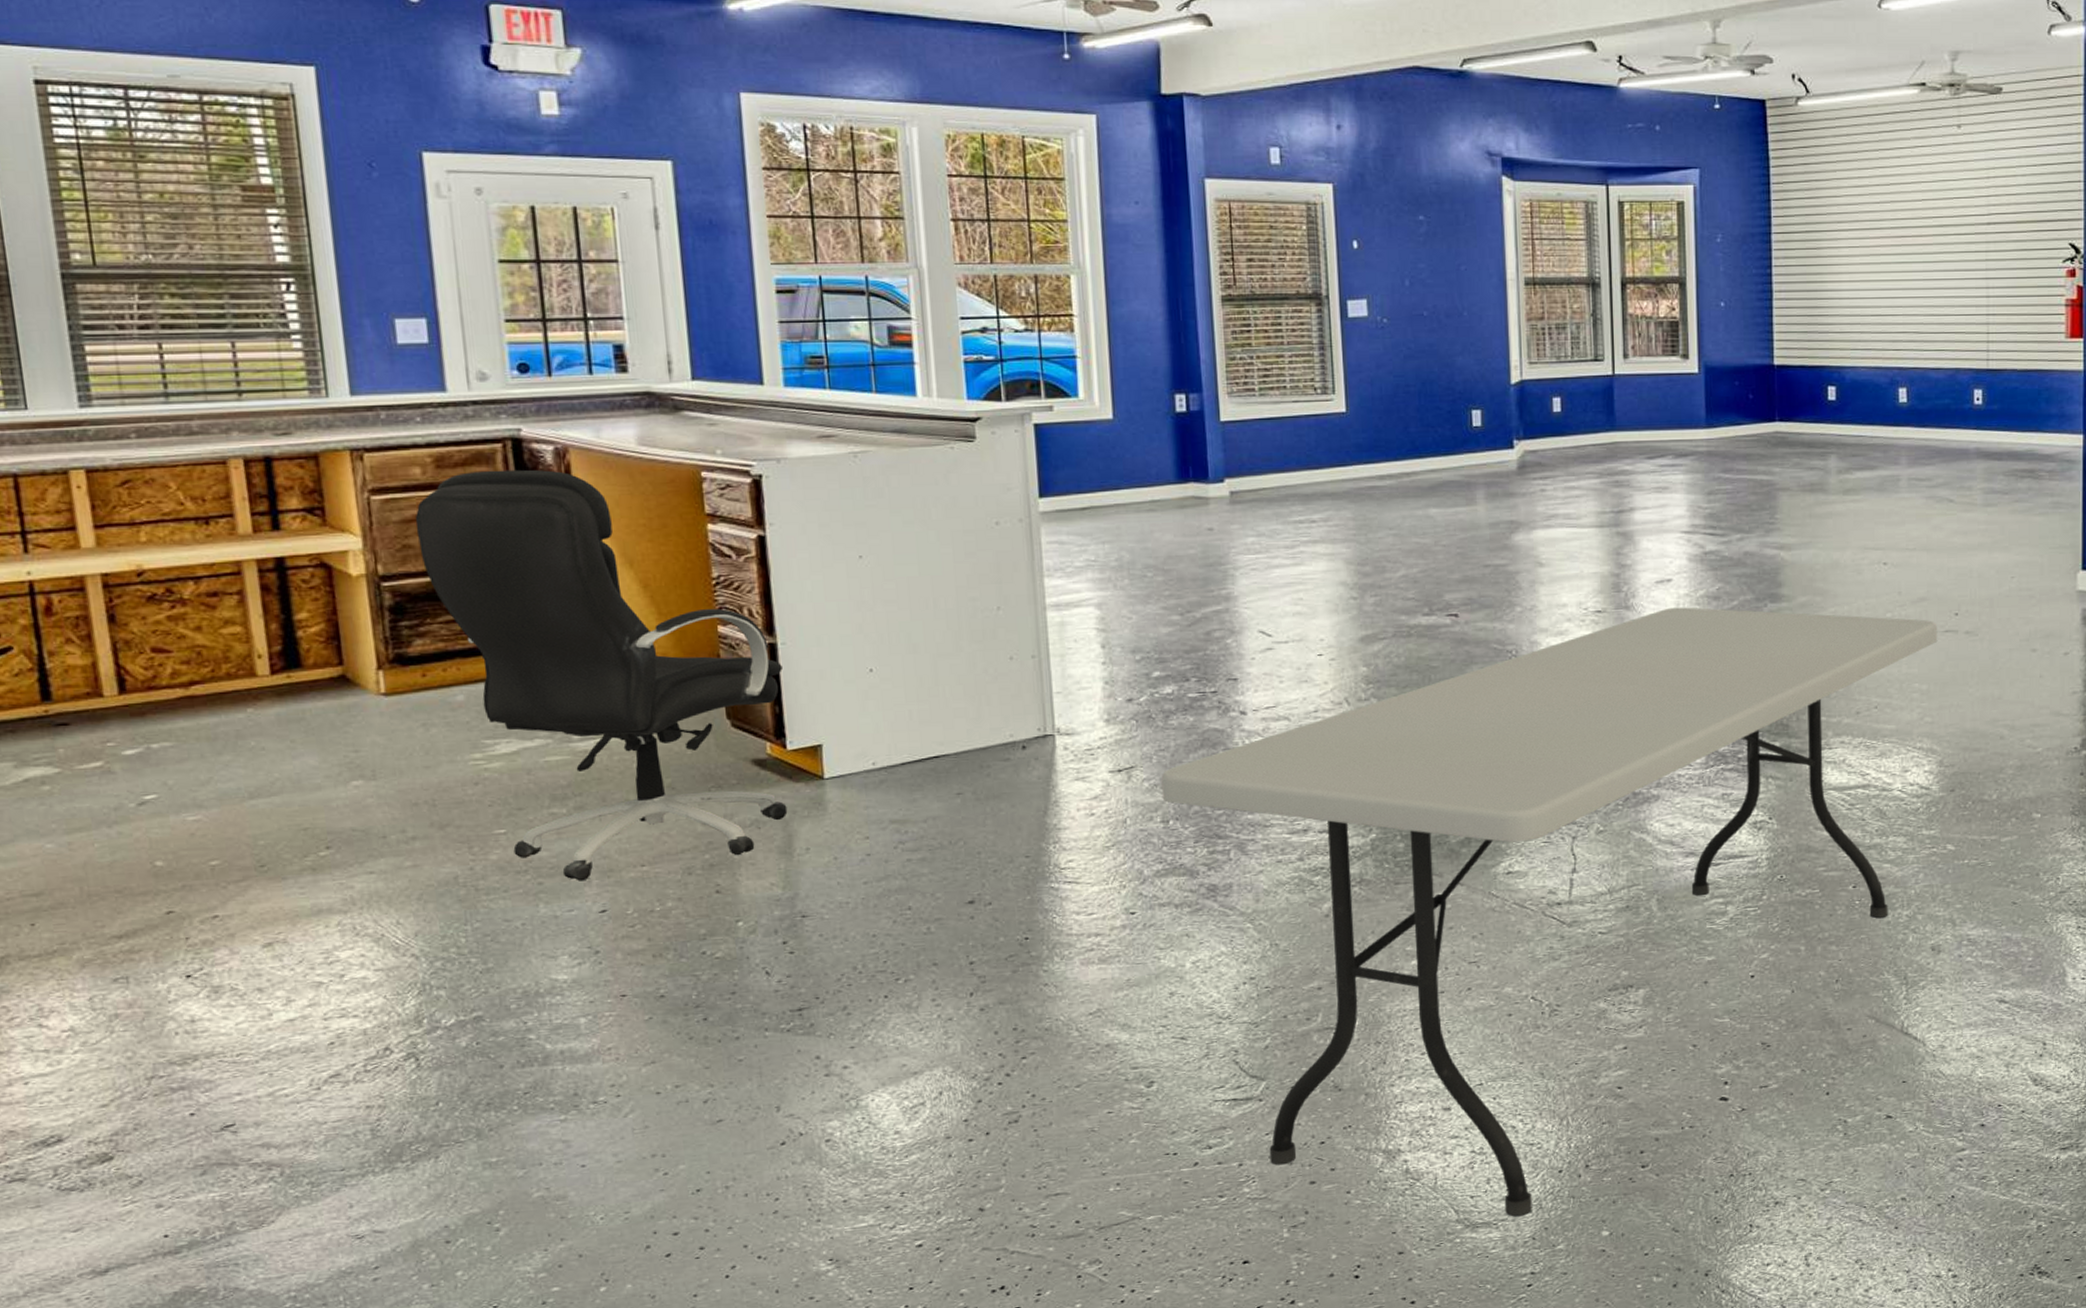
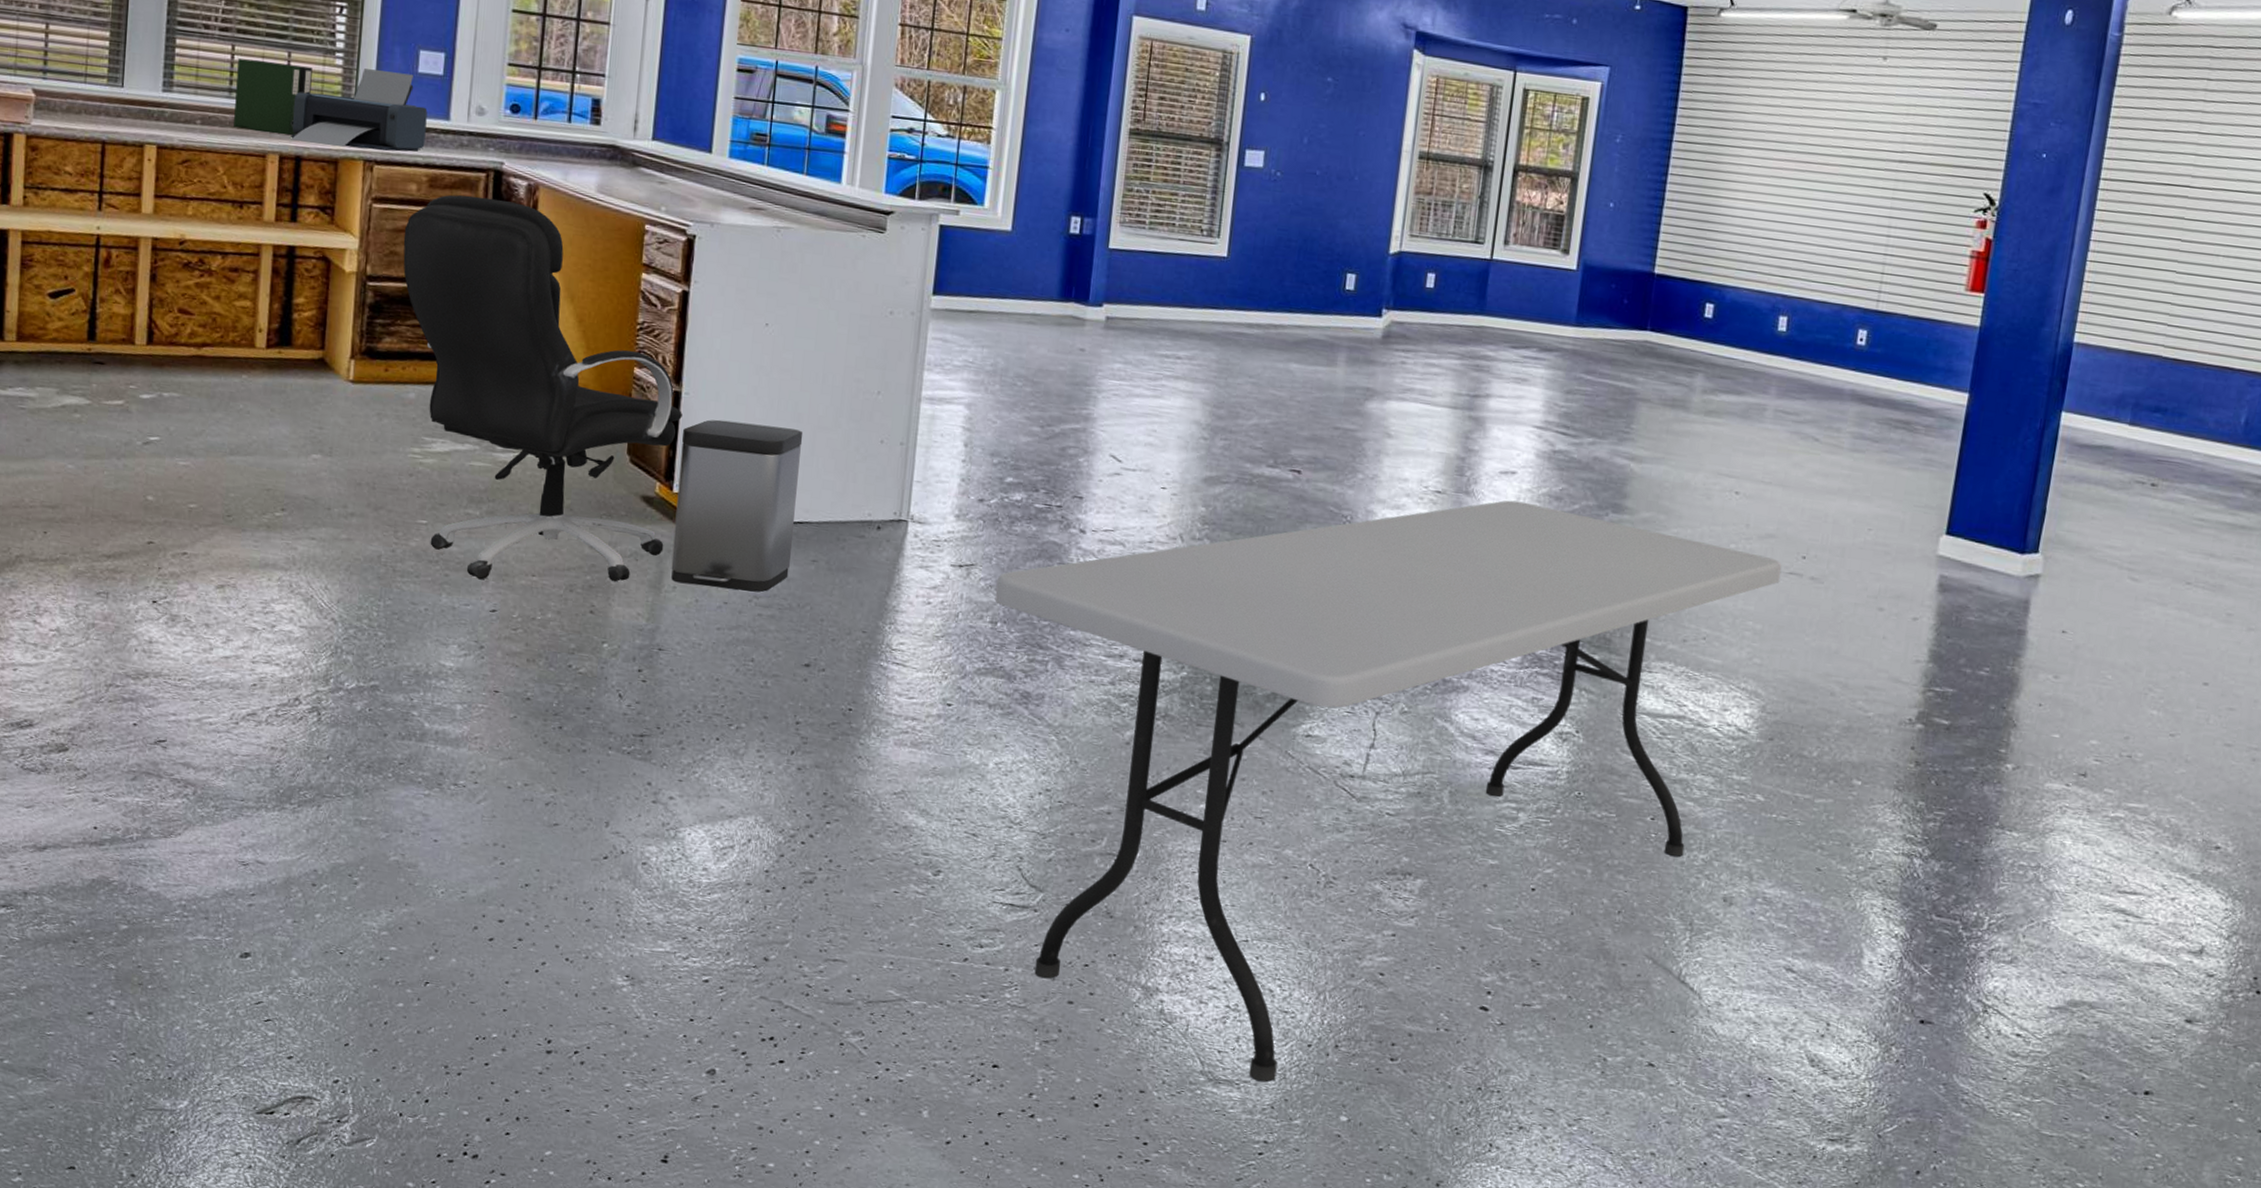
binder: none [169,355,269,436] -> present [234,59,313,136]
printer: none [249,347,422,440] -> present [291,68,428,152]
pedal bin: none [786,661,933,844] -> present [671,419,803,592]

